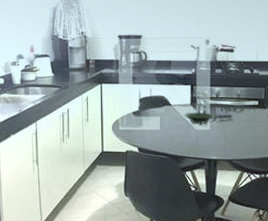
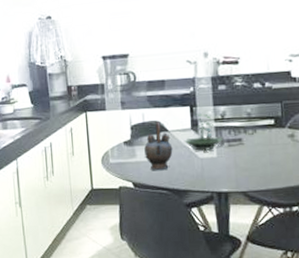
teapot: none [149,96,174,139] -> present [144,121,173,171]

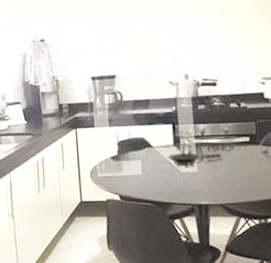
teapot: present [144,121,173,171] -> none [130,138,157,185]

